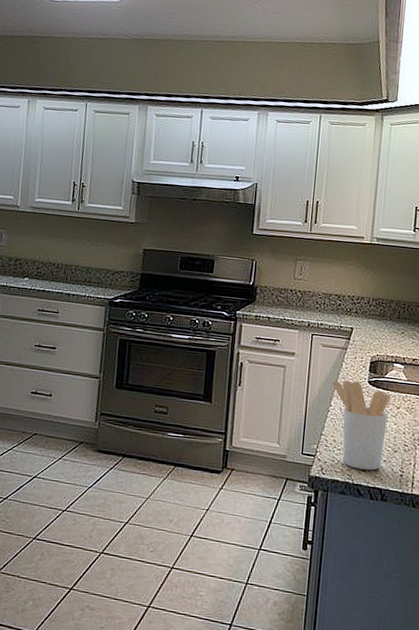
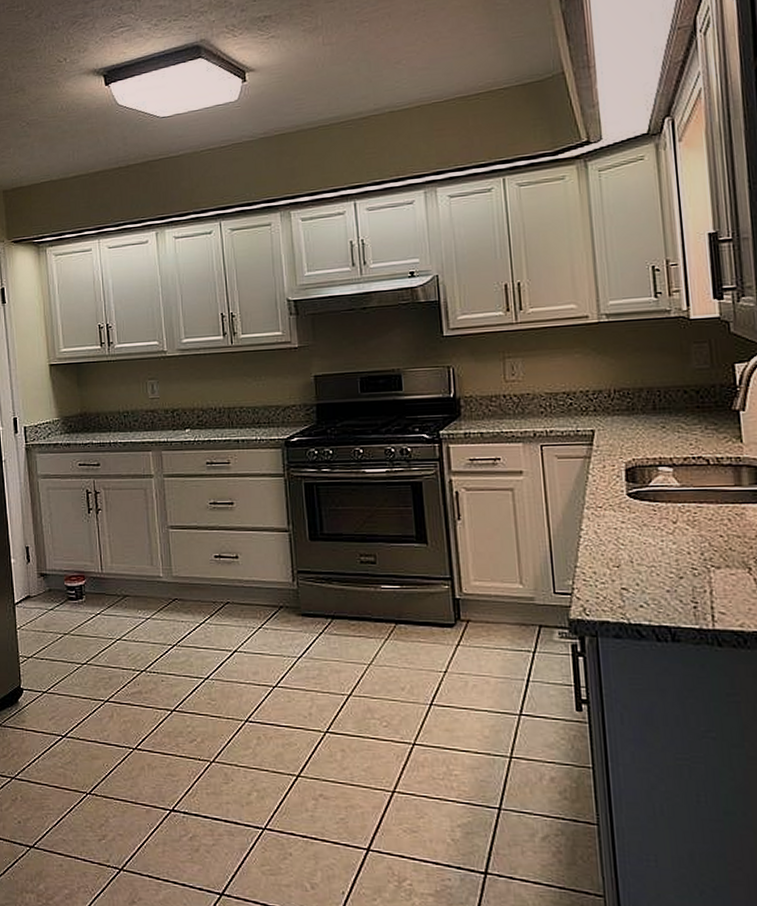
utensil holder: present [332,380,390,471] -> none [579,496,665,605]

